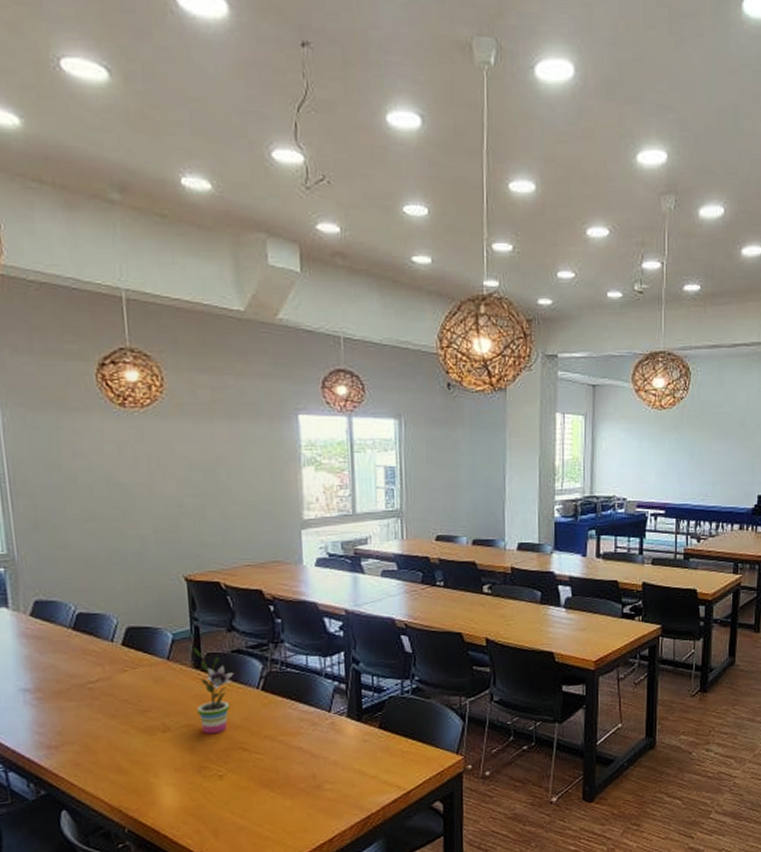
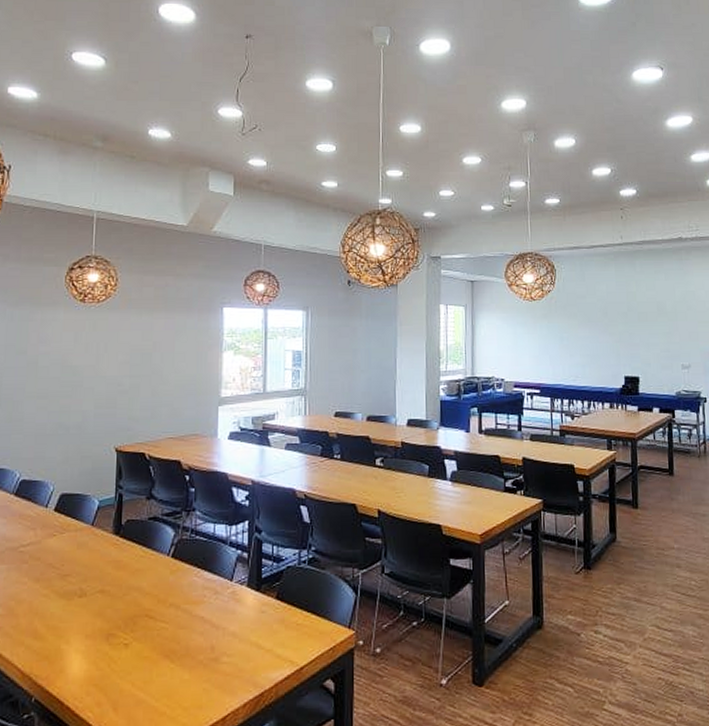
potted plant: present [192,648,234,735] -> none [112,514,149,601]

